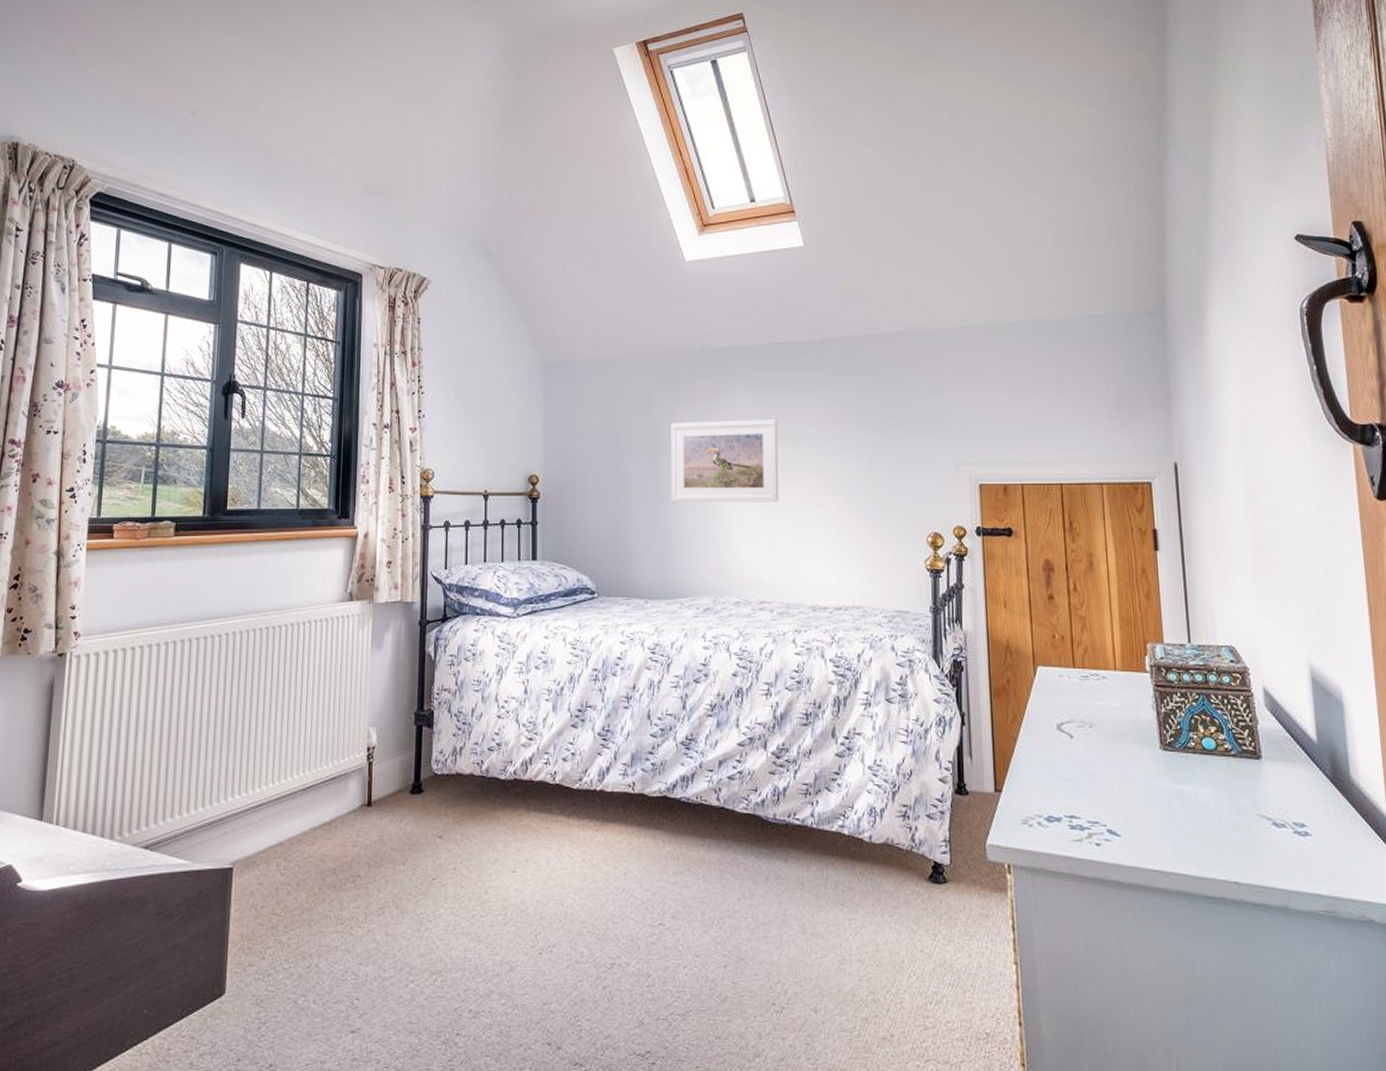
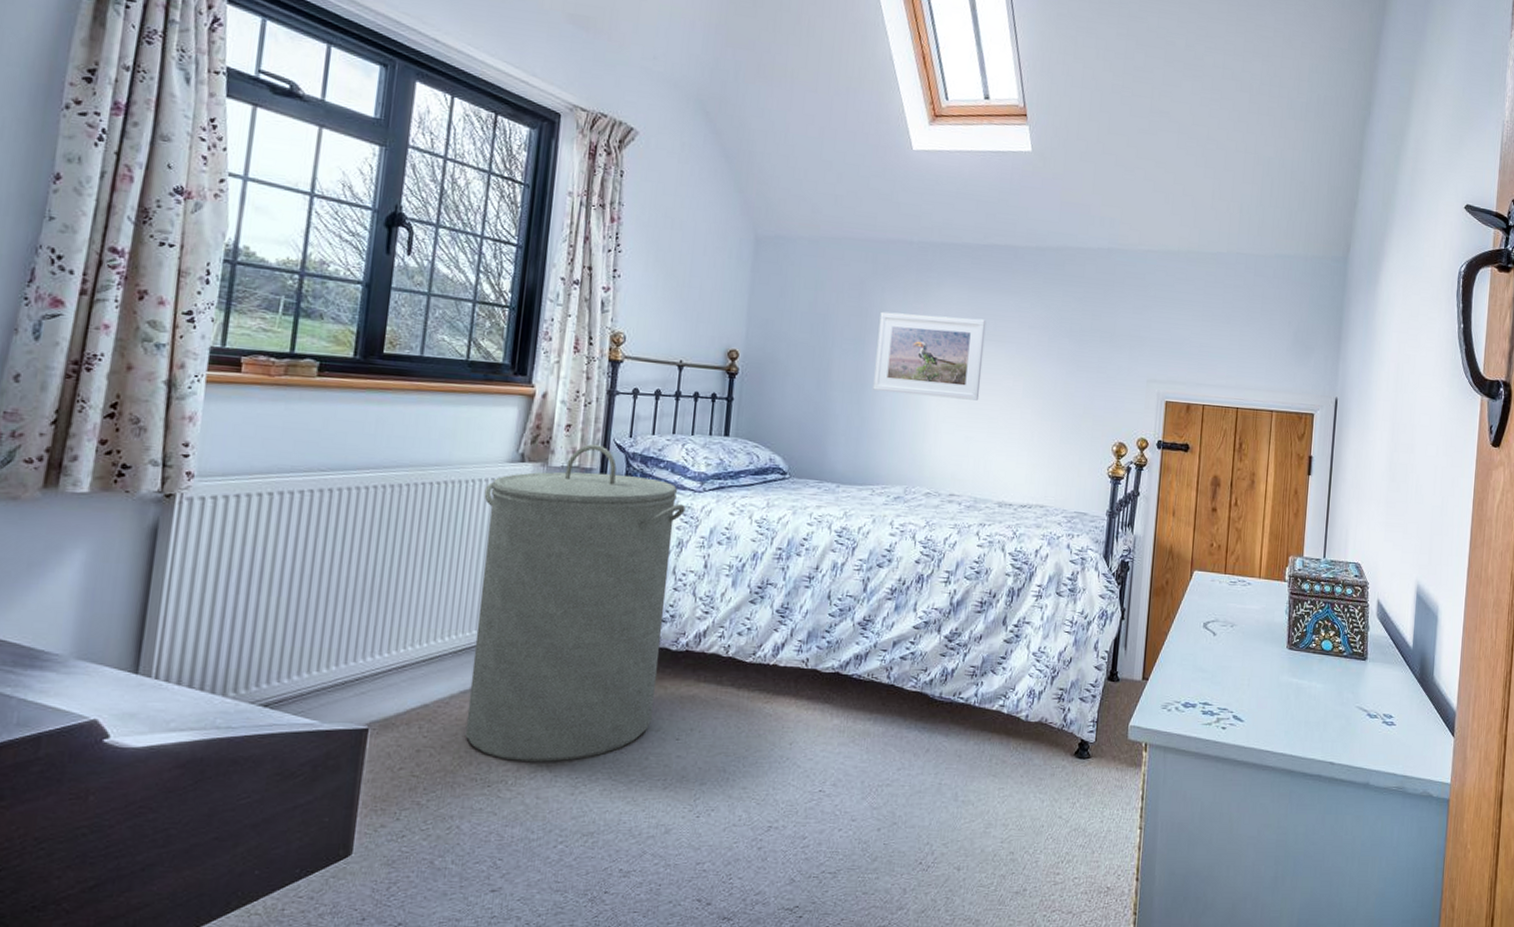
laundry hamper: none [317,578,502,898] -> present [465,443,686,762]

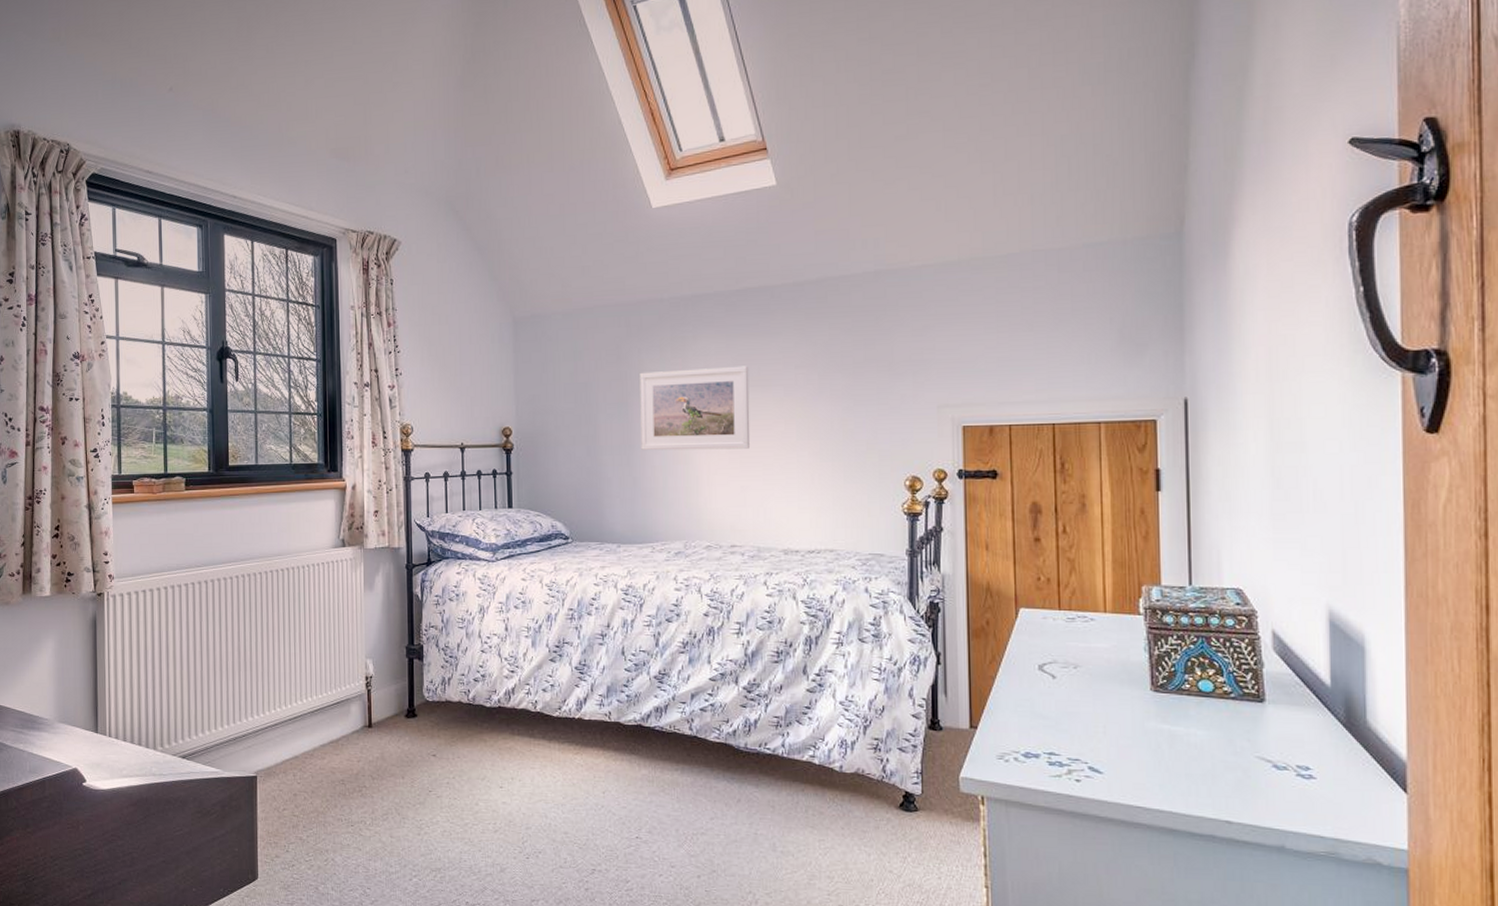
laundry hamper: present [465,443,686,762] -> none [317,525,482,806]

